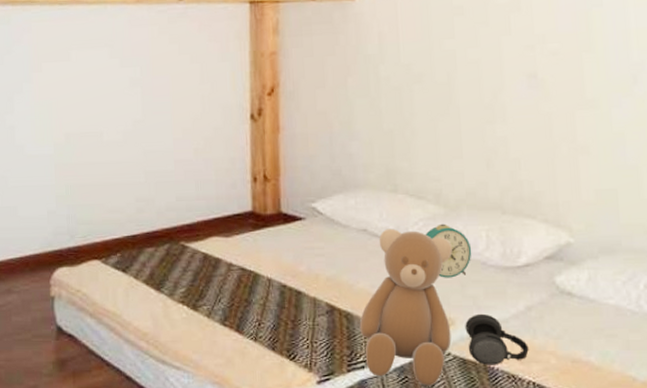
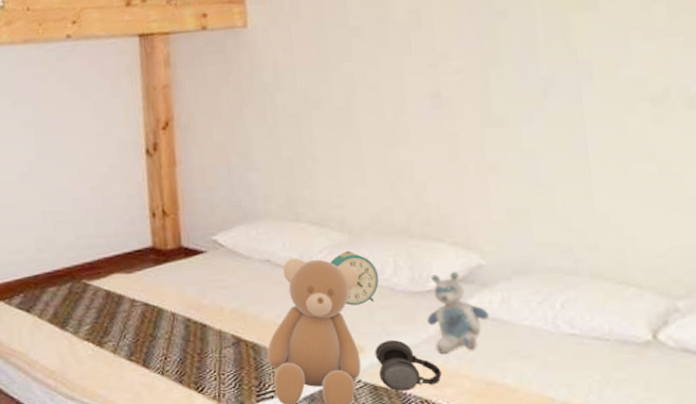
polar bear: none [517,248,576,329] -> present [427,271,489,353]

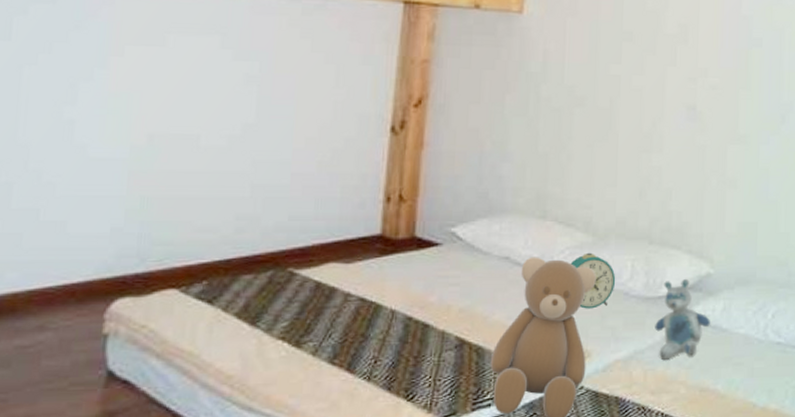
headphones: present [374,339,442,391] -> none [601,345,661,398]

